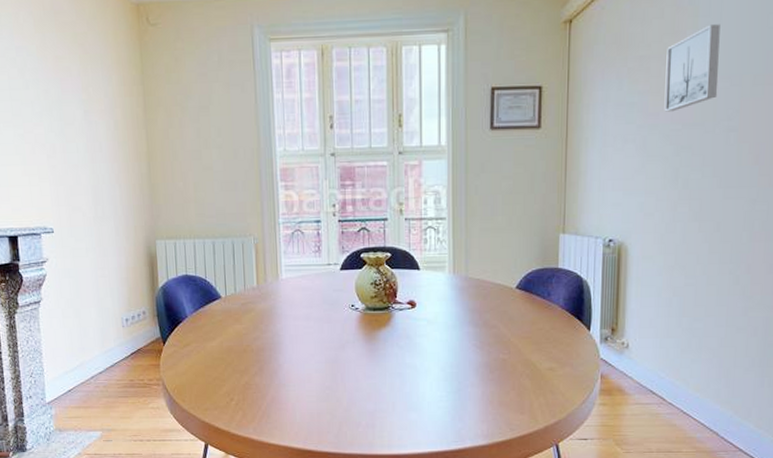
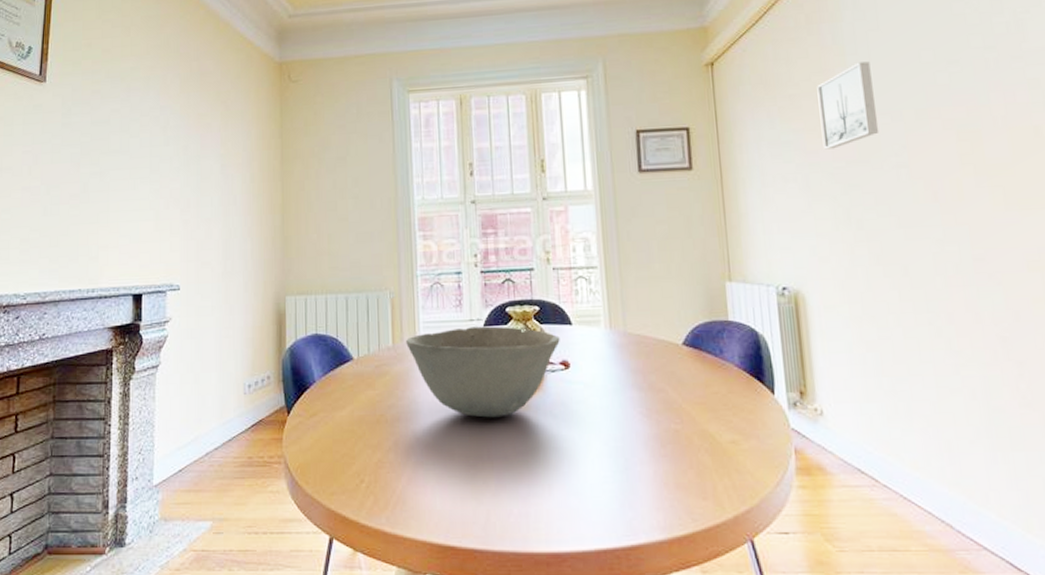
bowl: none [269,270,408,348] -> present [406,326,560,418]

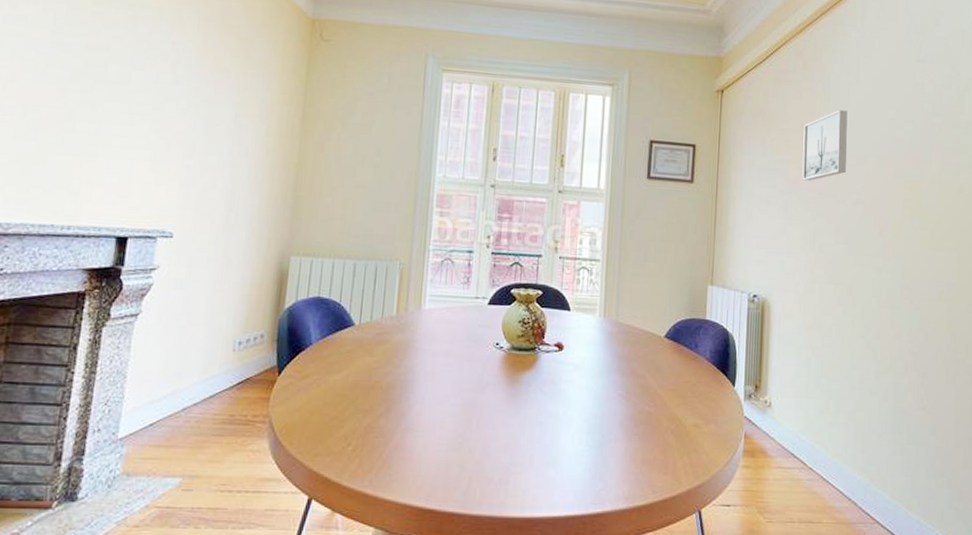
bowl: present [406,326,560,418] -> none [410,304,558,391]

